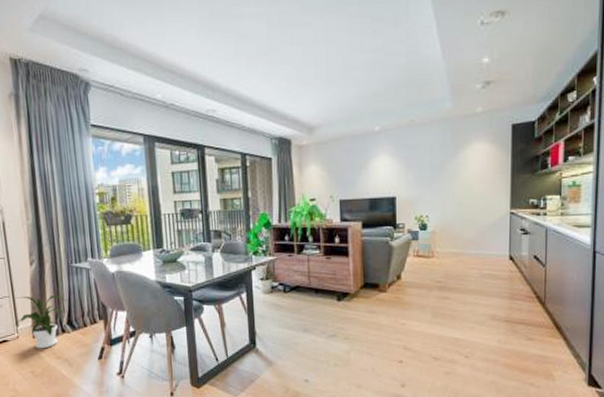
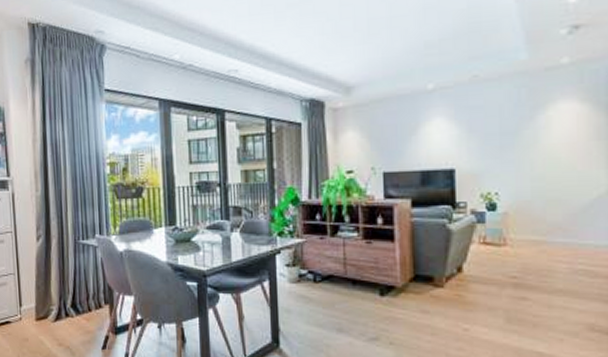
house plant: present [14,294,66,349] -> none [18,273,71,334]

